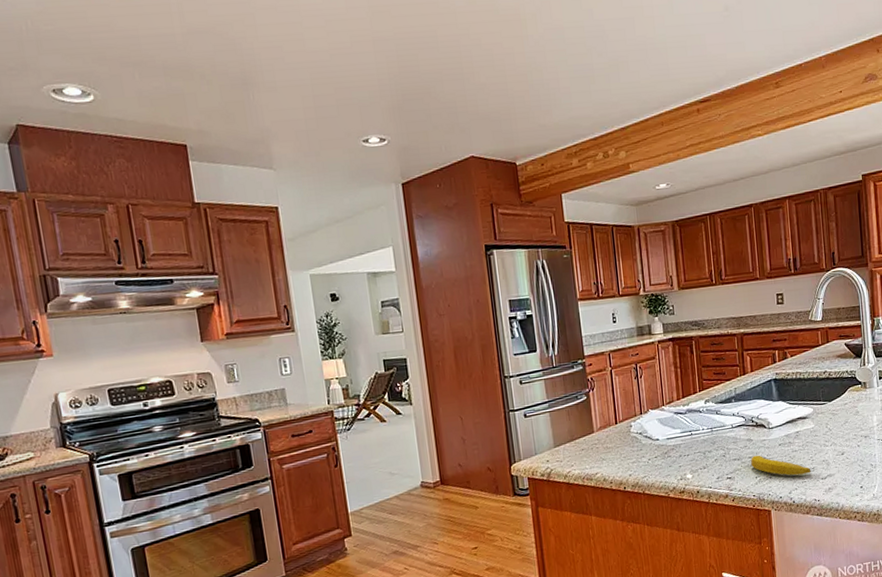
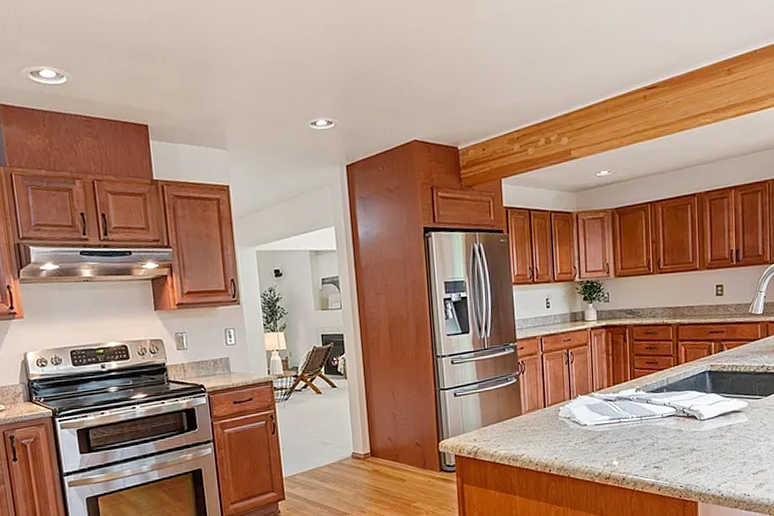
banana: present [751,455,811,476] -> none [680,446,742,469]

